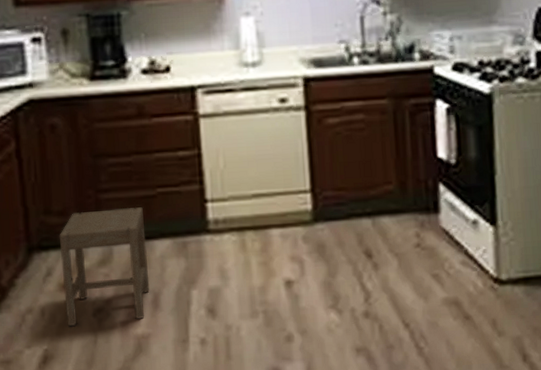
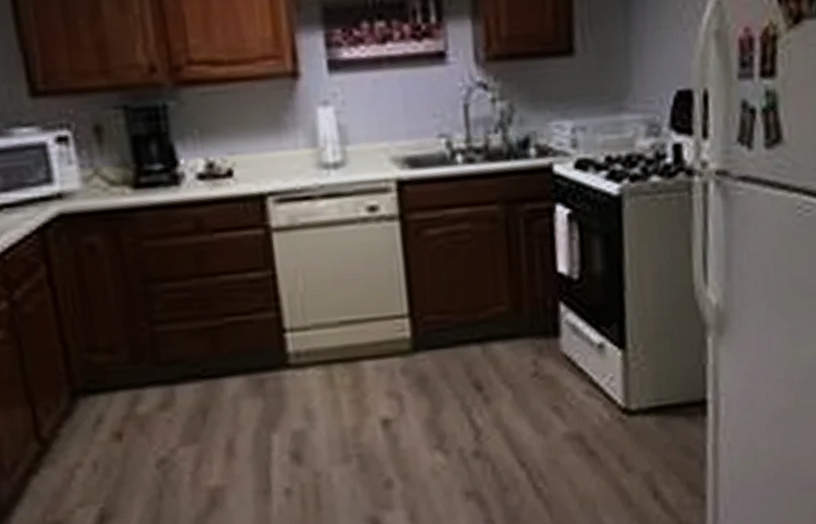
stool: present [59,207,150,327] -> none [108,340,222,482]

